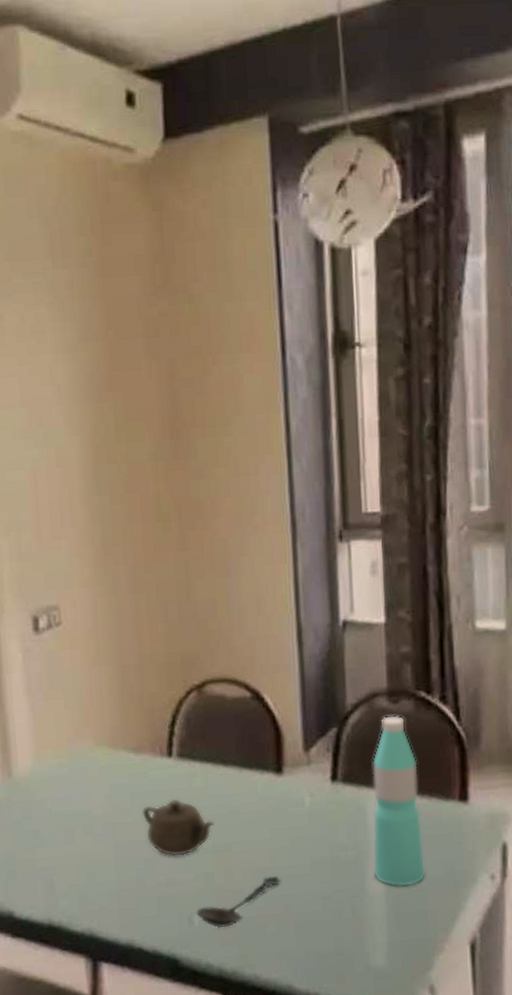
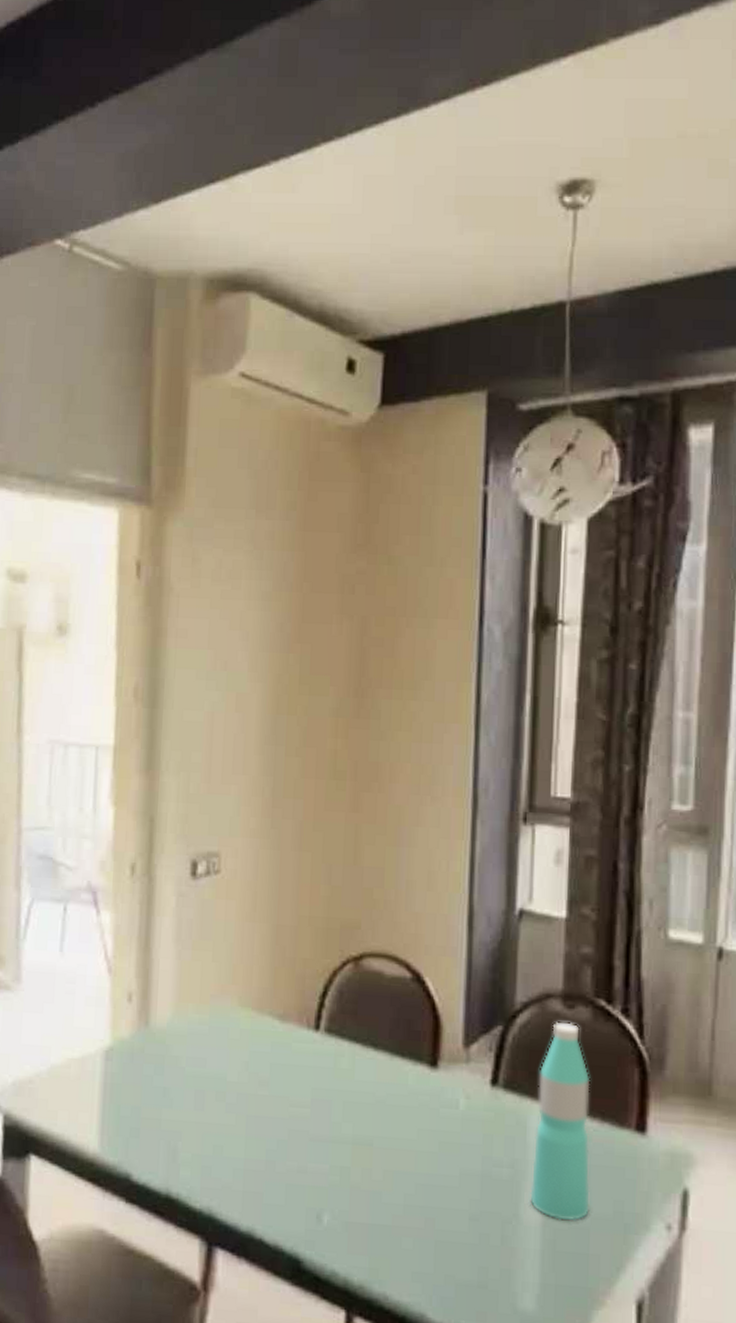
teapot: present [141,798,215,857] -> none [279,1077,357,1143]
spoon: present [196,875,280,929] -> none [326,1181,423,1234]

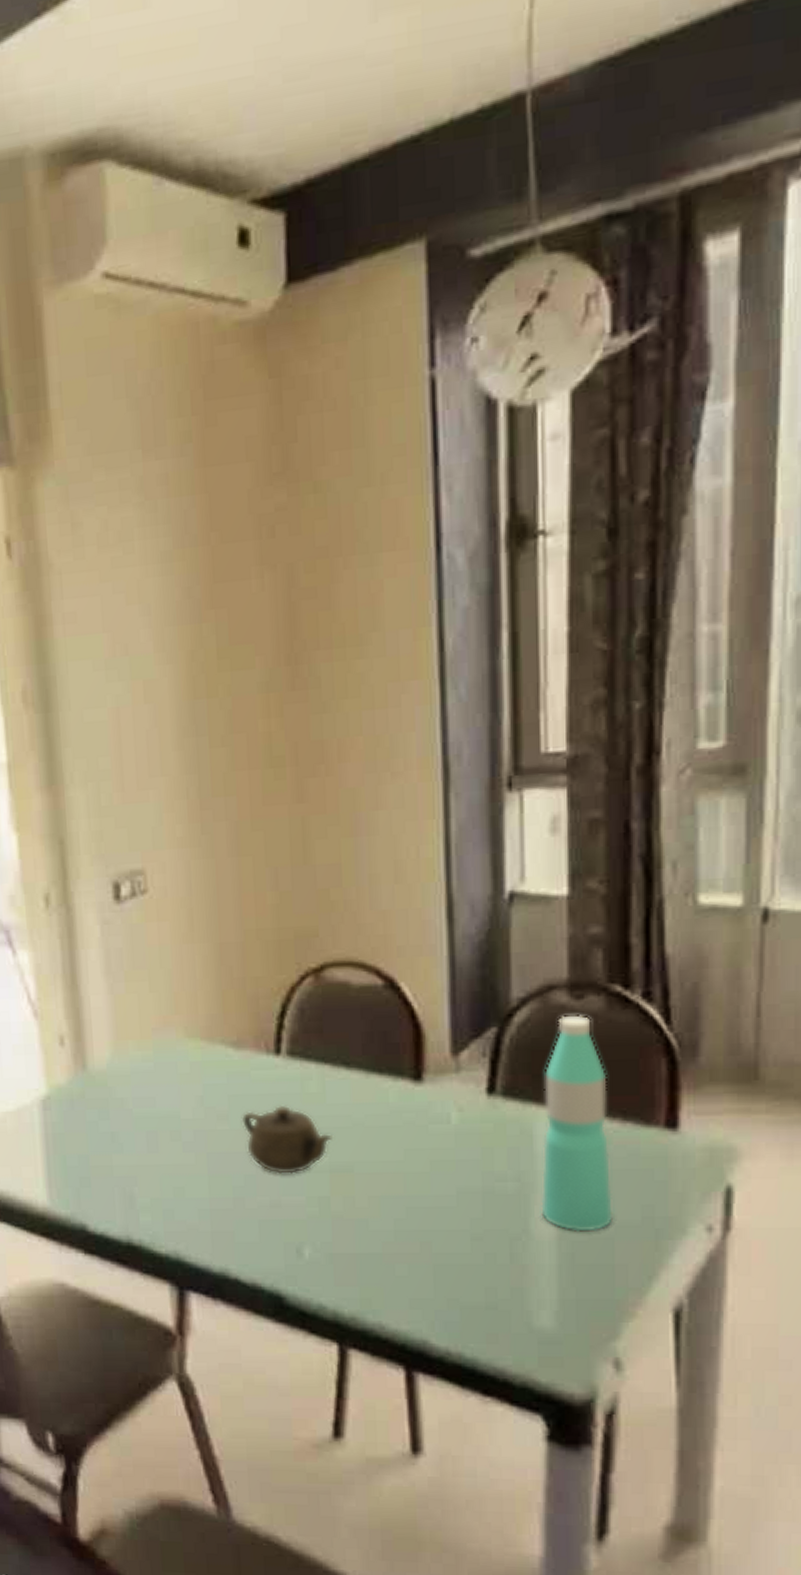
teapot: none [279,1077,357,1143] -> present [241,1105,333,1174]

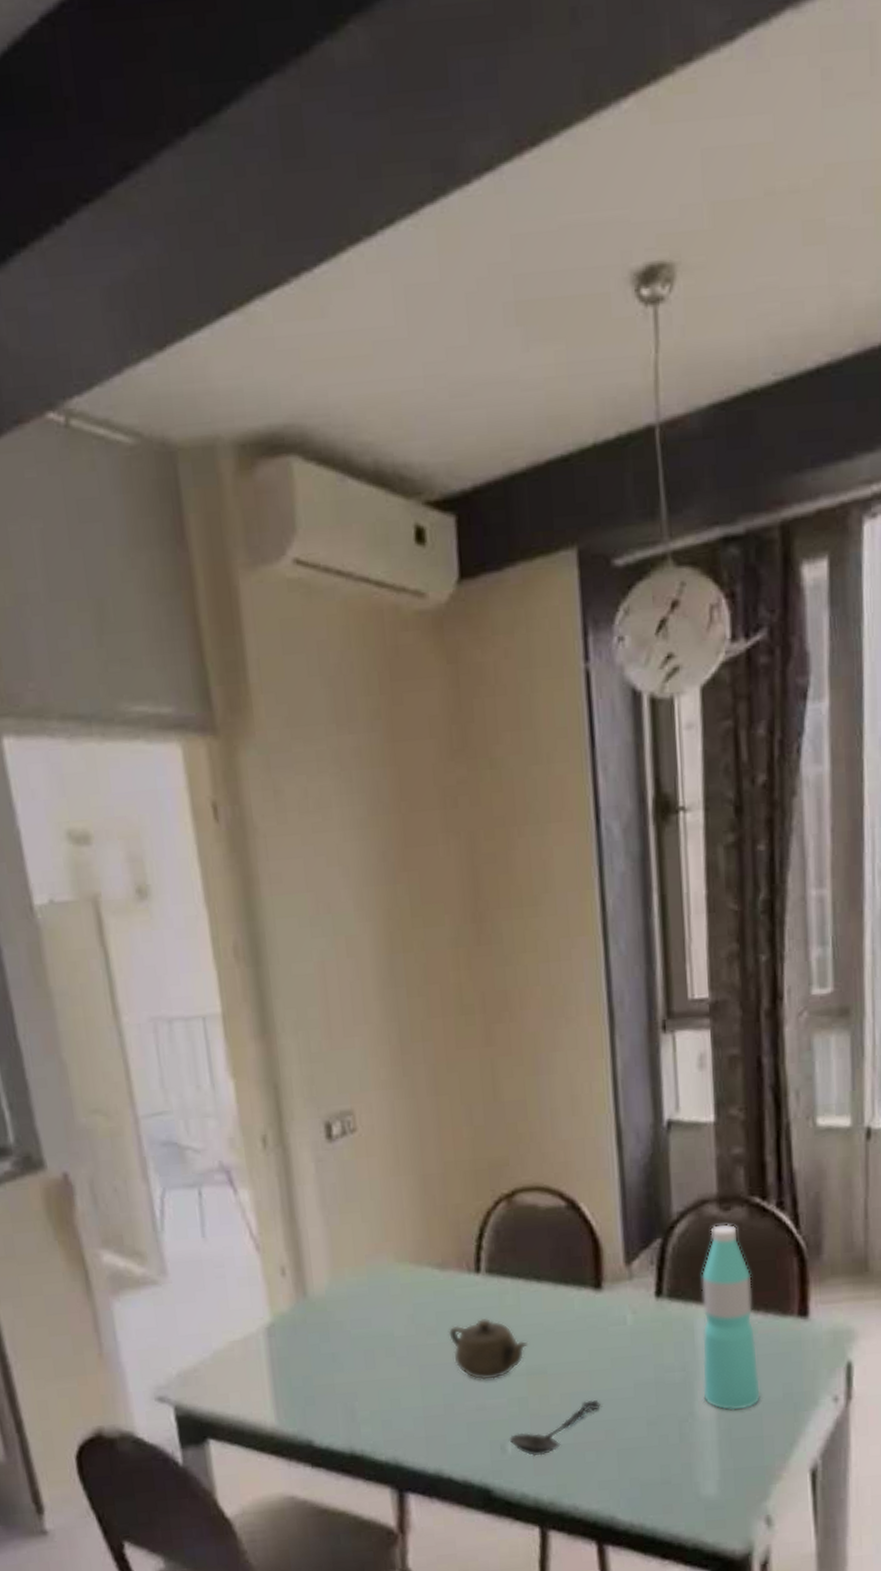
spoon: none [306,1205,415,1264] -> present [509,1399,600,1457]

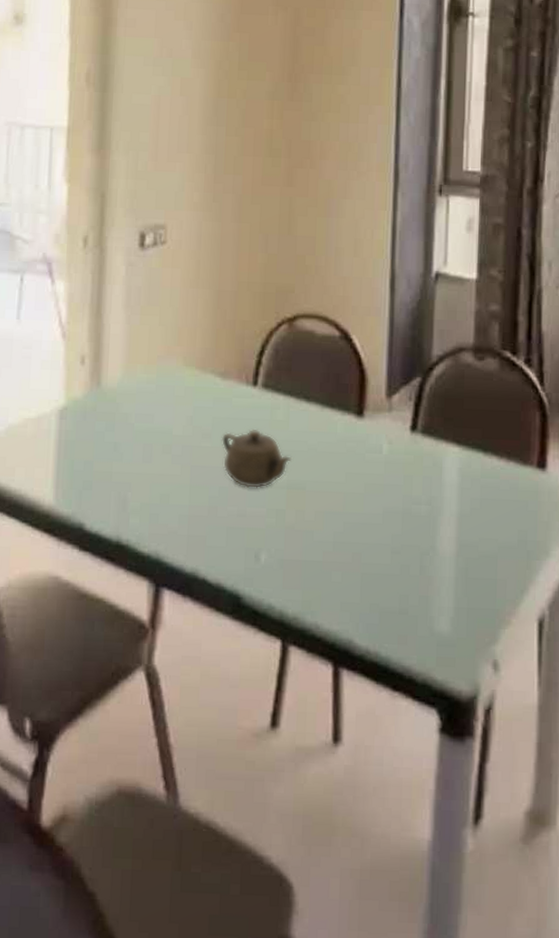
spoon: present [509,1399,600,1457] -> none [263,520,351,570]
water bottle: present [700,1223,761,1411] -> none [445,371,498,551]

